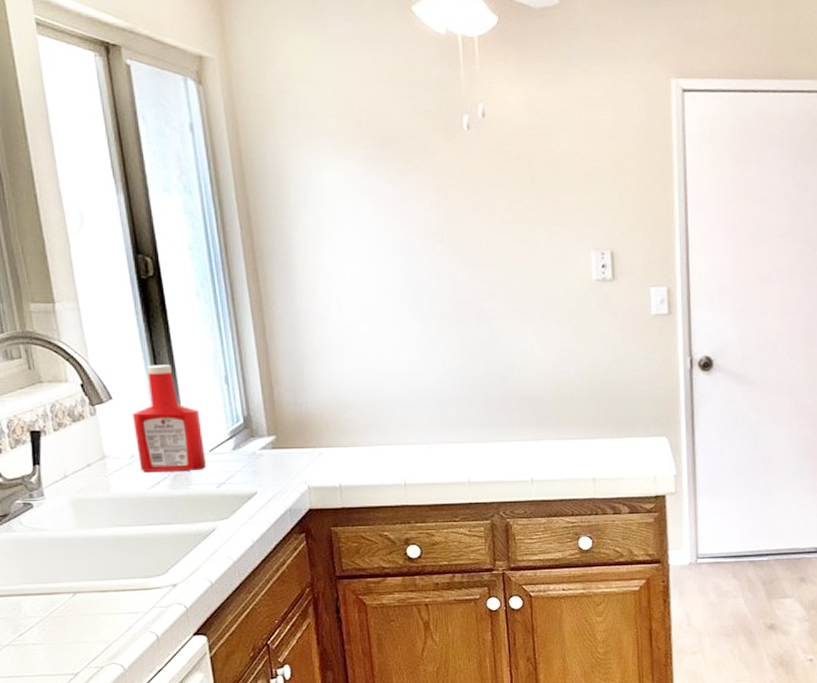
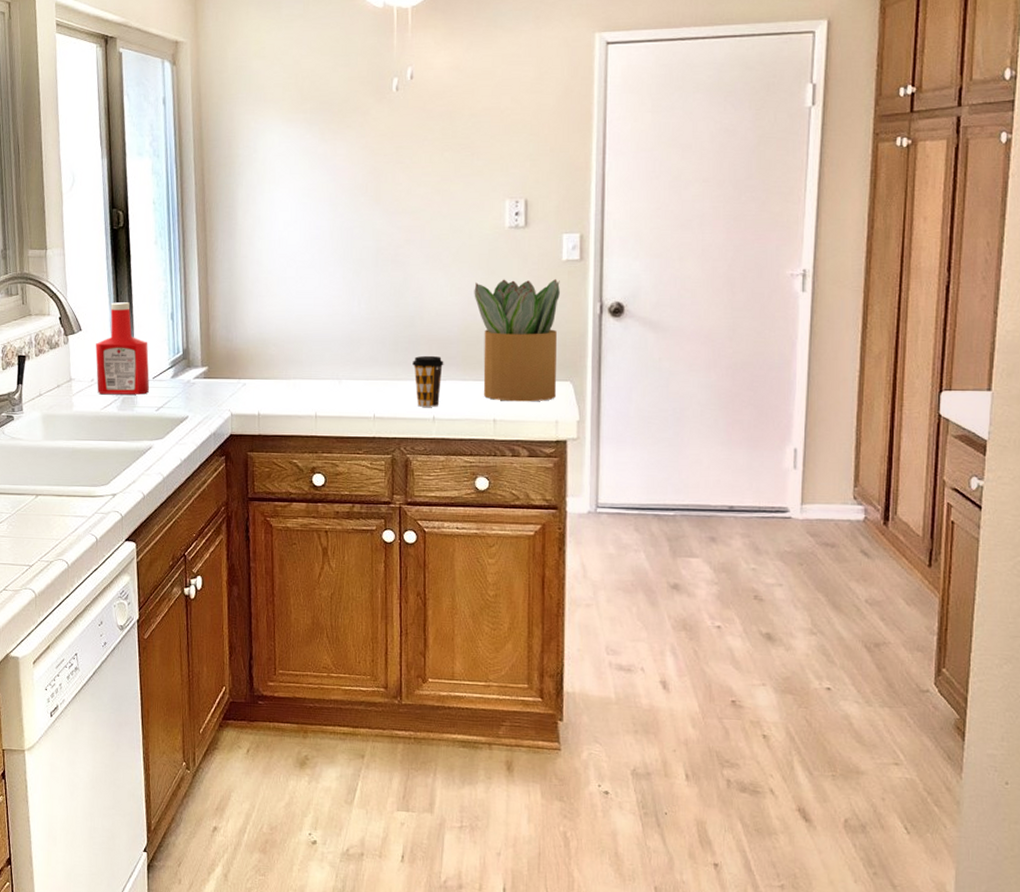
coffee cup: none [506,415,539,469] -> present [412,355,444,407]
potted plant: none [565,334,652,459] -> present [474,279,560,402]

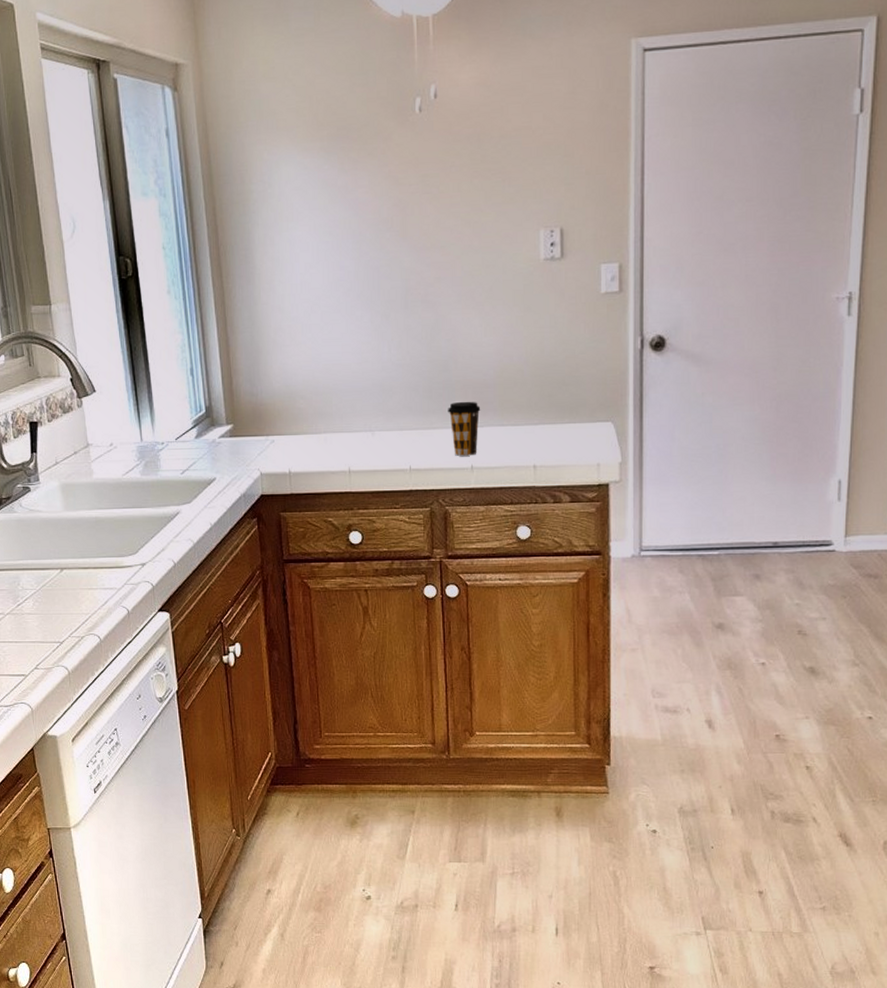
ketchup bottle: present [95,302,150,395] -> none [112,359,173,459]
potted plant: present [474,279,560,402] -> none [509,314,599,446]

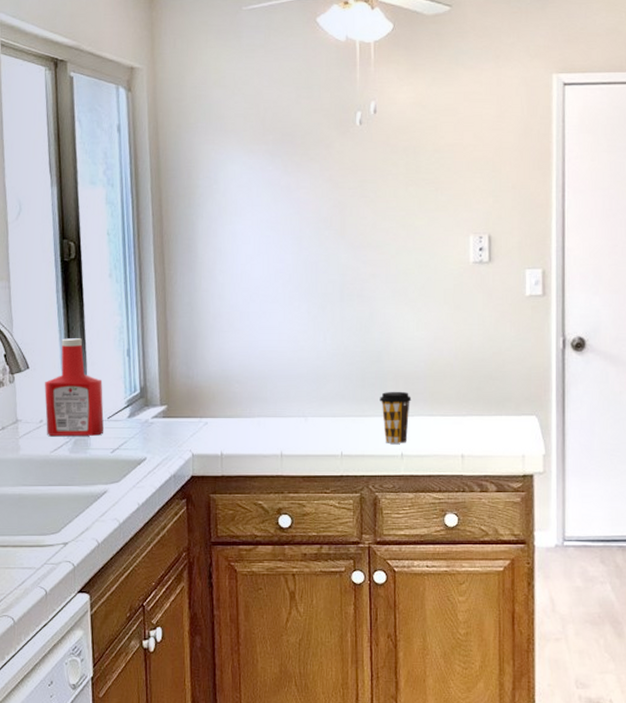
ketchup bottle: none [112,359,173,459] -> present [44,338,105,436]

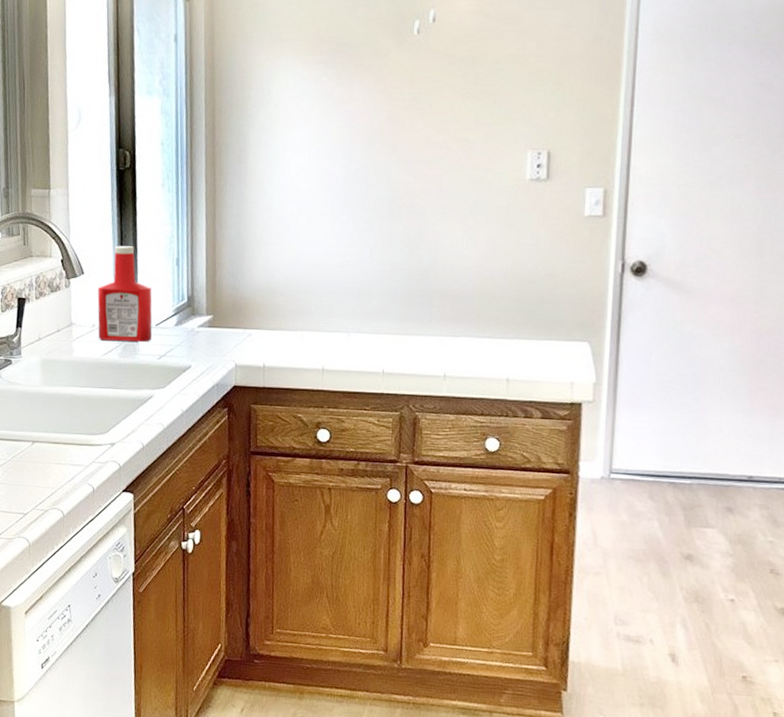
coffee cup: present [380,391,412,444] -> none [424,310,458,364]

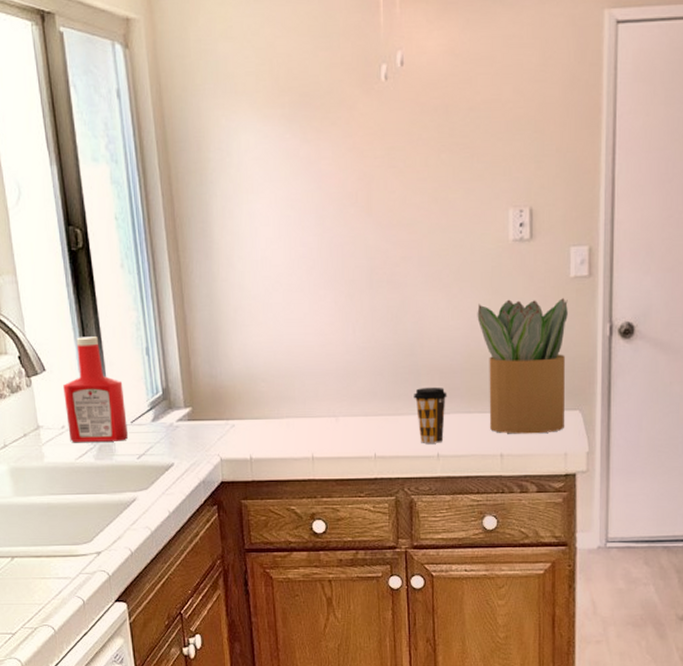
coffee cup: none [424,310,458,364] -> present [414,387,447,443]
potted plant: none [491,233,581,362] -> present [477,298,568,434]

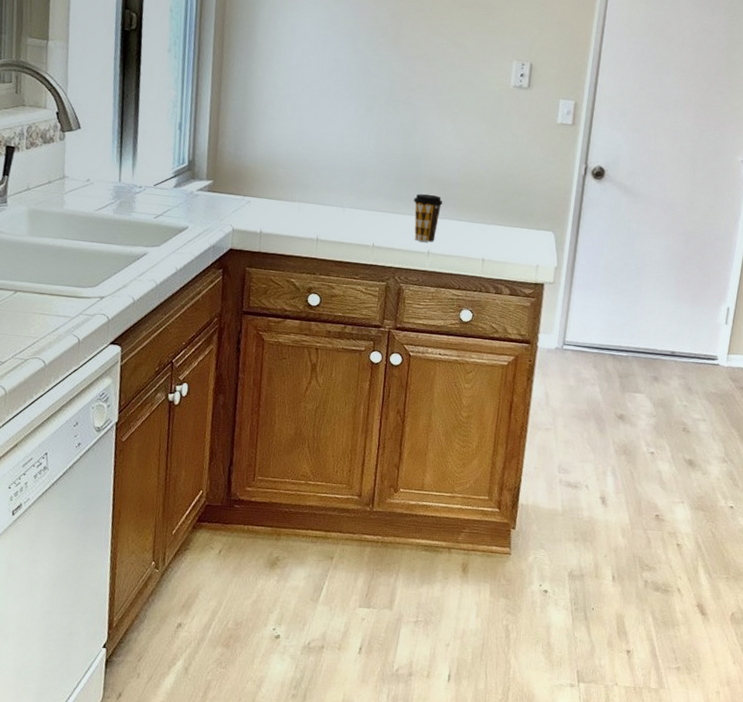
ketchup bottle: present [63,337,129,442] -> none [92,104,152,201]
potted plant: present [477,298,568,434] -> none [476,132,553,247]

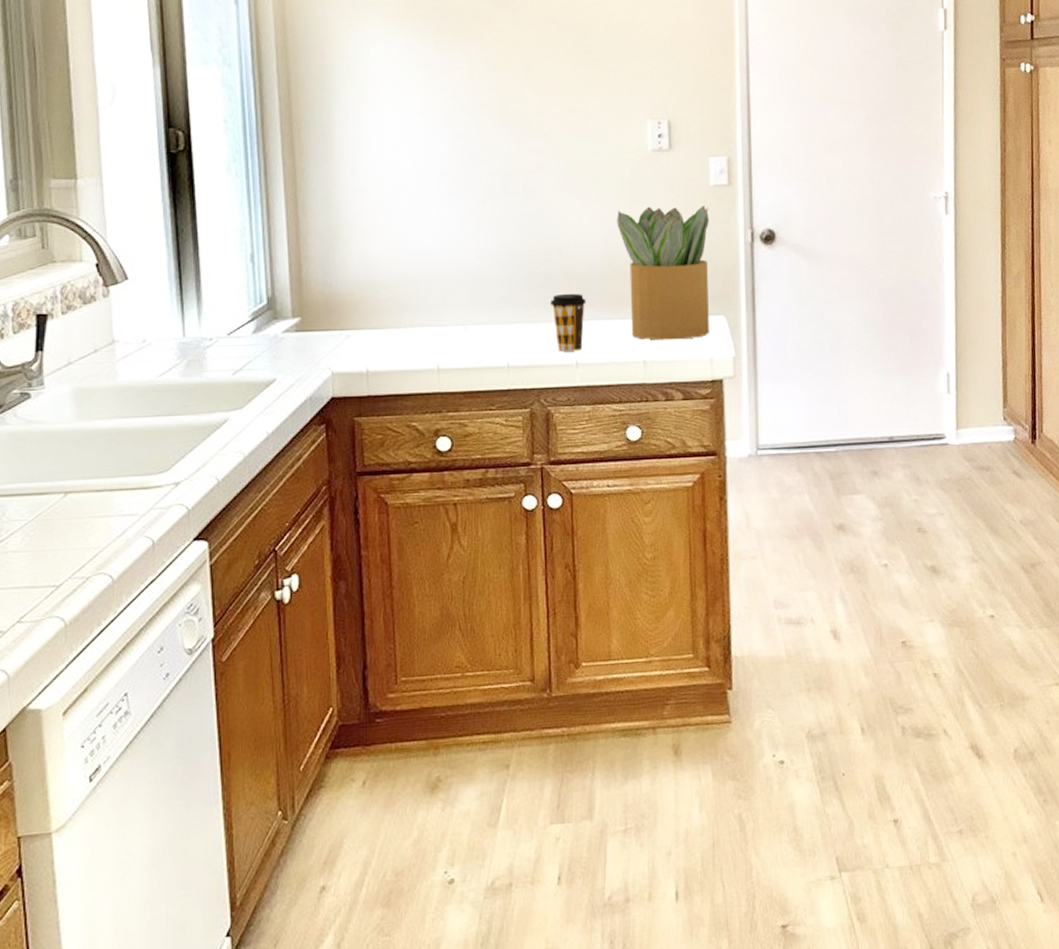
potted plant: none [476,132,553,247] -> present [616,206,709,340]

